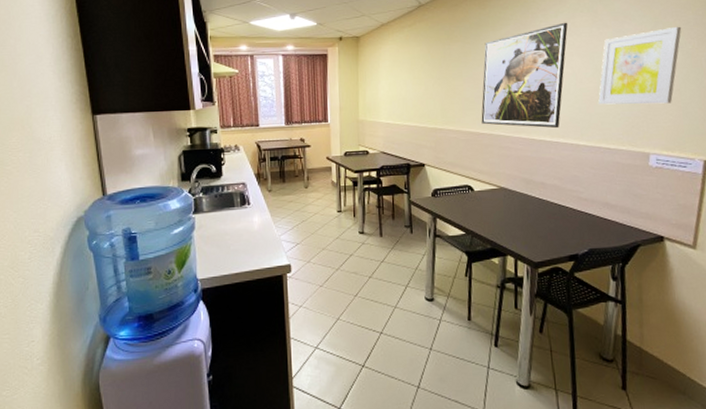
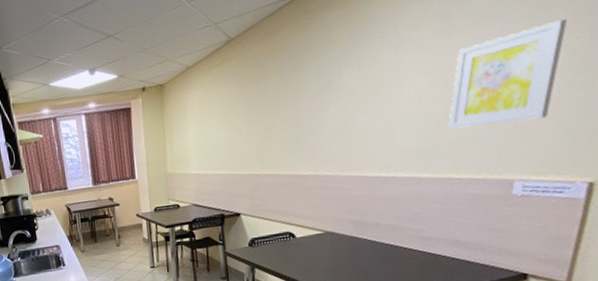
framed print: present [481,22,568,129] -> none [303,34,411,166]

